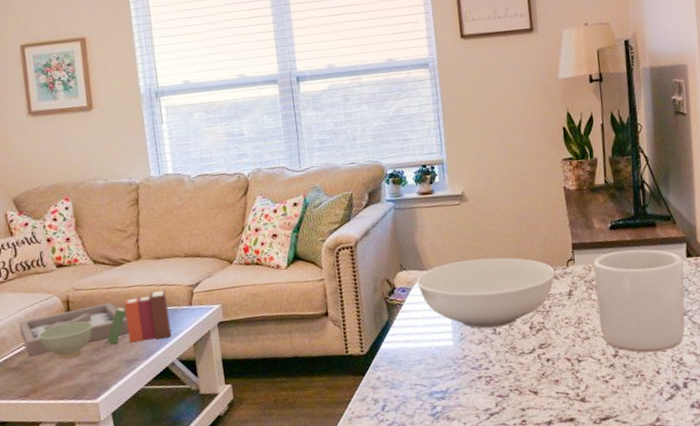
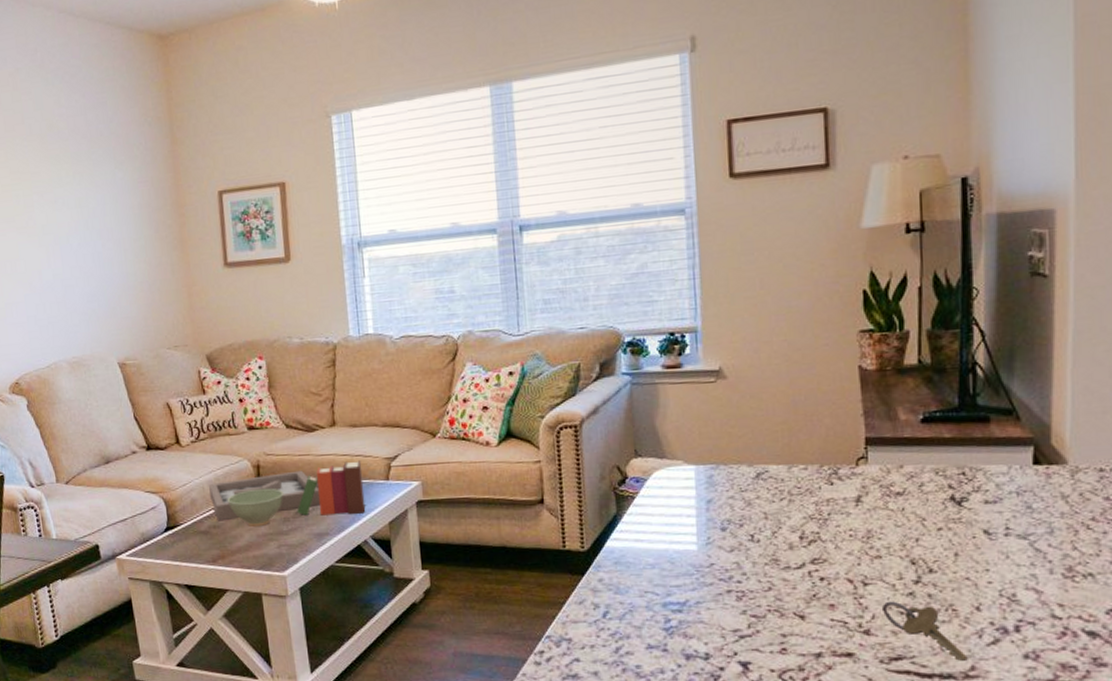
bowl: present [416,257,555,329] -> none [653,448,839,535]
mug: present [592,249,685,353] -> none [893,449,1028,583]
key: none [592,372,654,415] -> present [881,601,968,661]

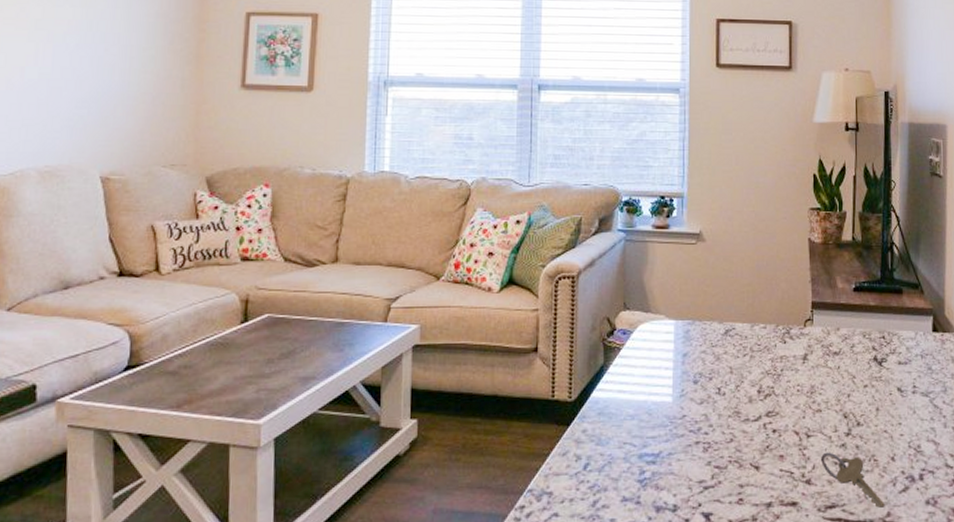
decorative tray: present [209,470,321,521] -> none [186,307,312,361]
bowl: present [227,488,284,528] -> none [205,325,272,369]
books: present [297,461,366,516] -> none [283,300,361,358]

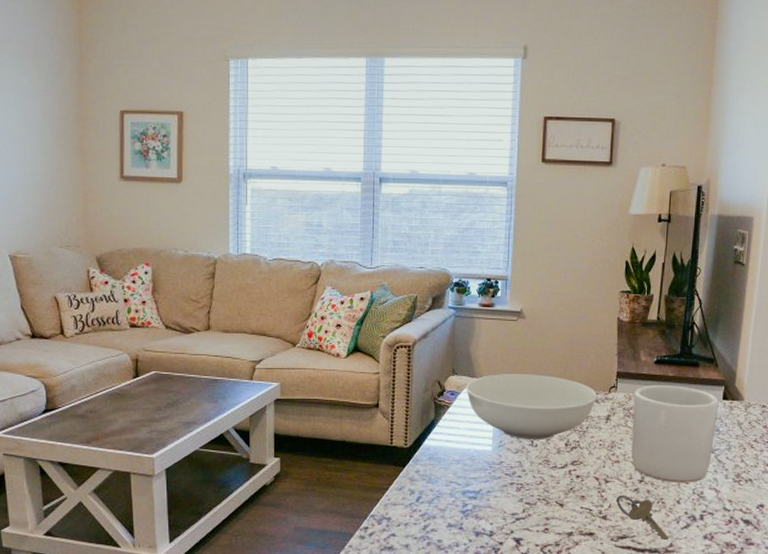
bowl: none [639,307,791,388] -> present [465,374,597,440]
mug: none [832,316,929,435] -> present [631,385,719,483]

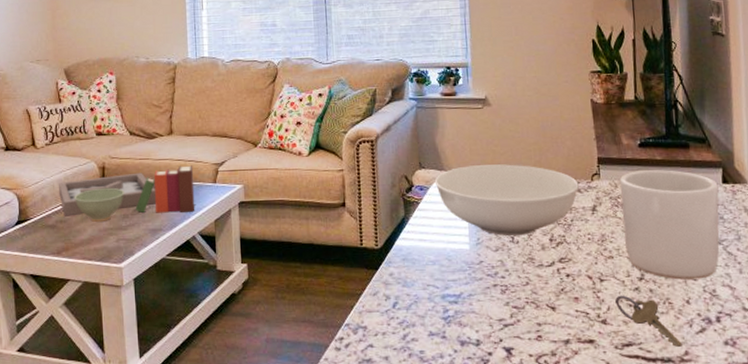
decorative tray: none [89,366,192,407] -> present [59,172,157,217]
bowl: none [105,380,158,414] -> present [74,187,125,223]
books: none [169,362,231,407] -> present [135,165,195,213]

